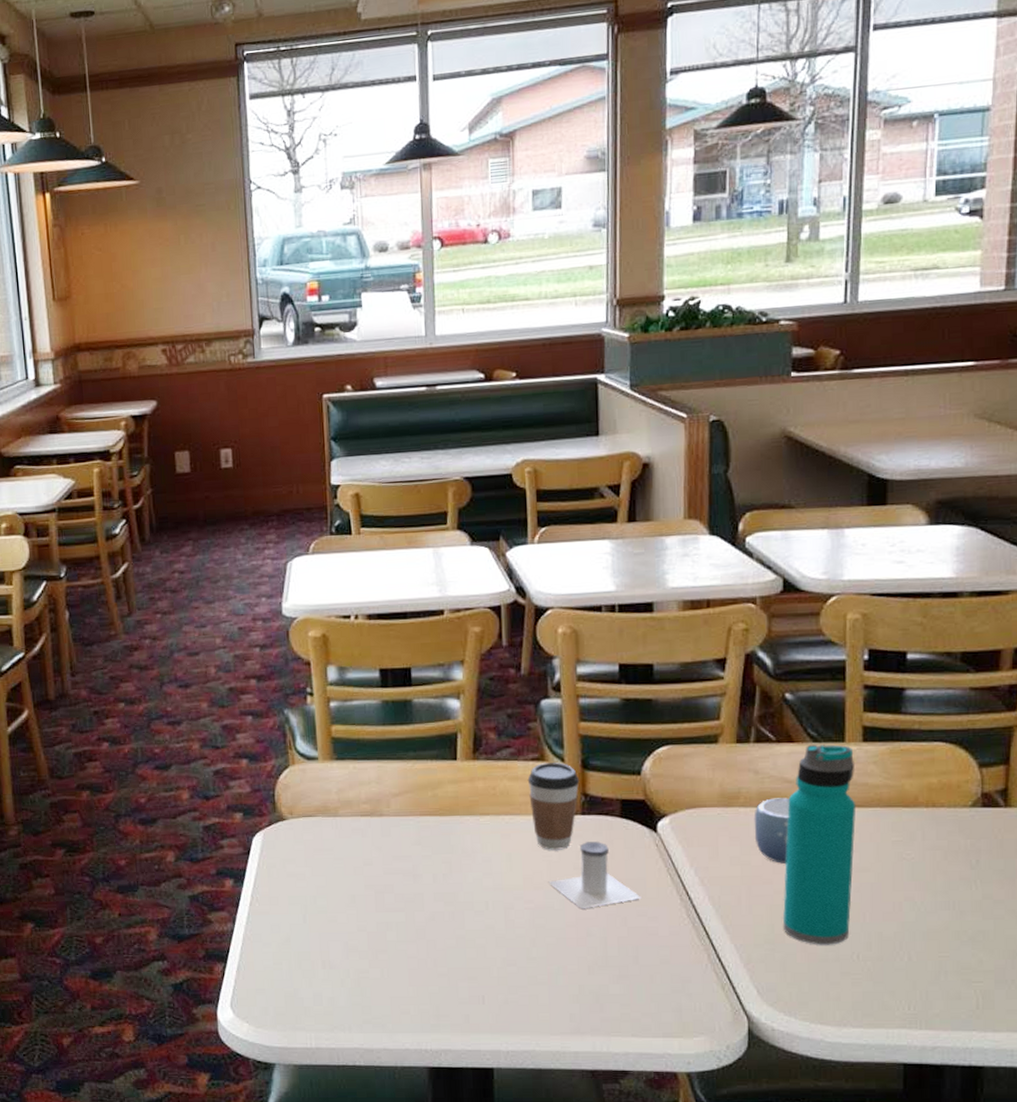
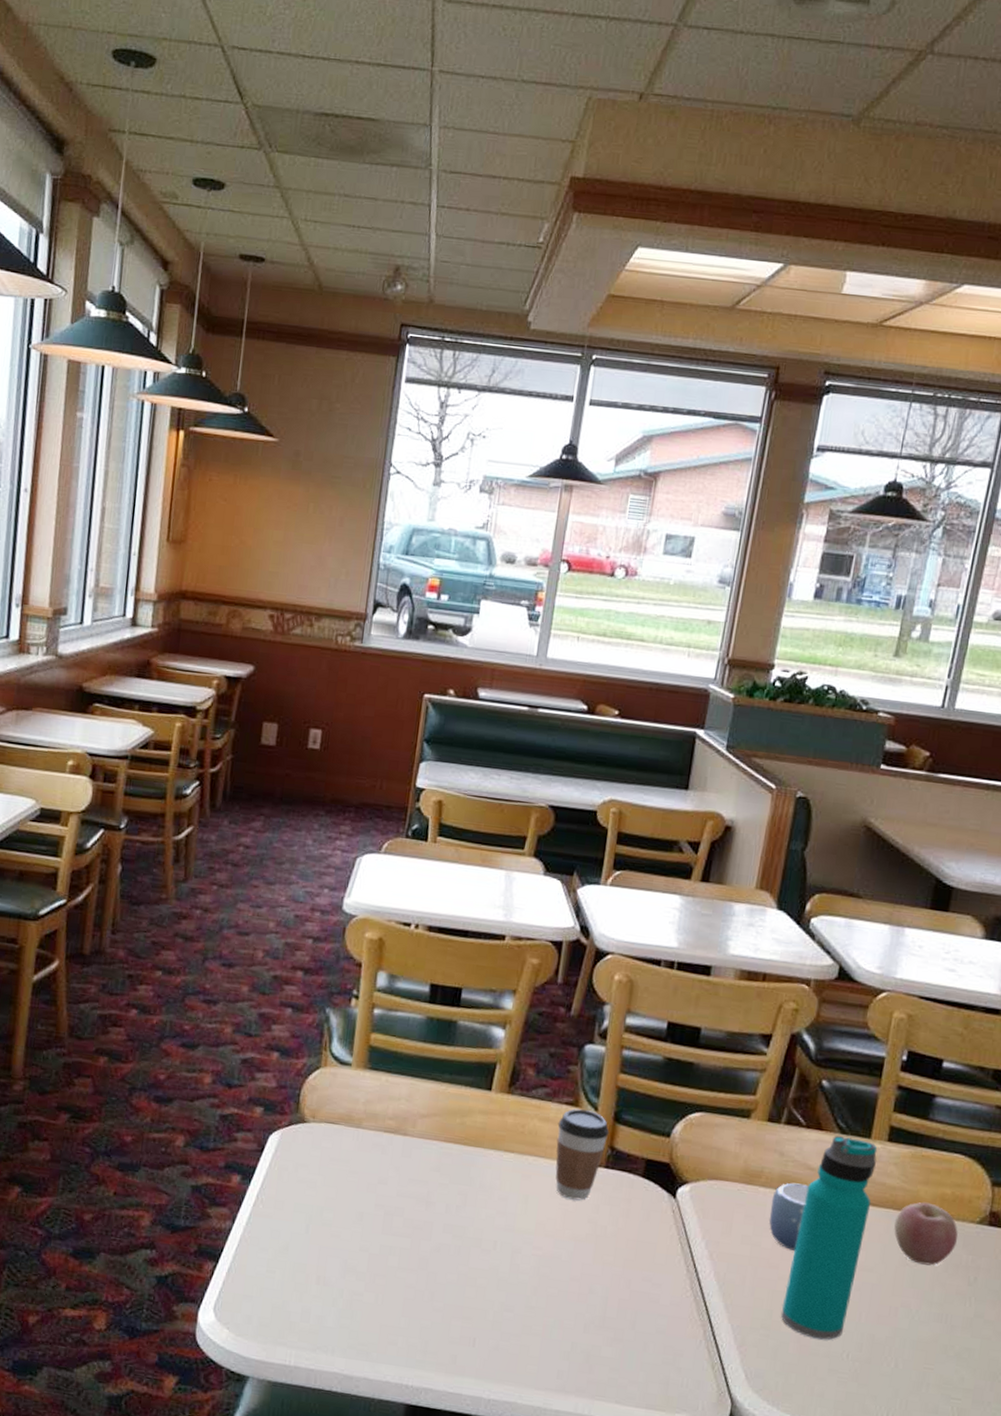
salt shaker: present [548,842,642,908] -> none [560,1196,649,1265]
apple: none [883,794,953,856] -> present [894,1202,958,1266]

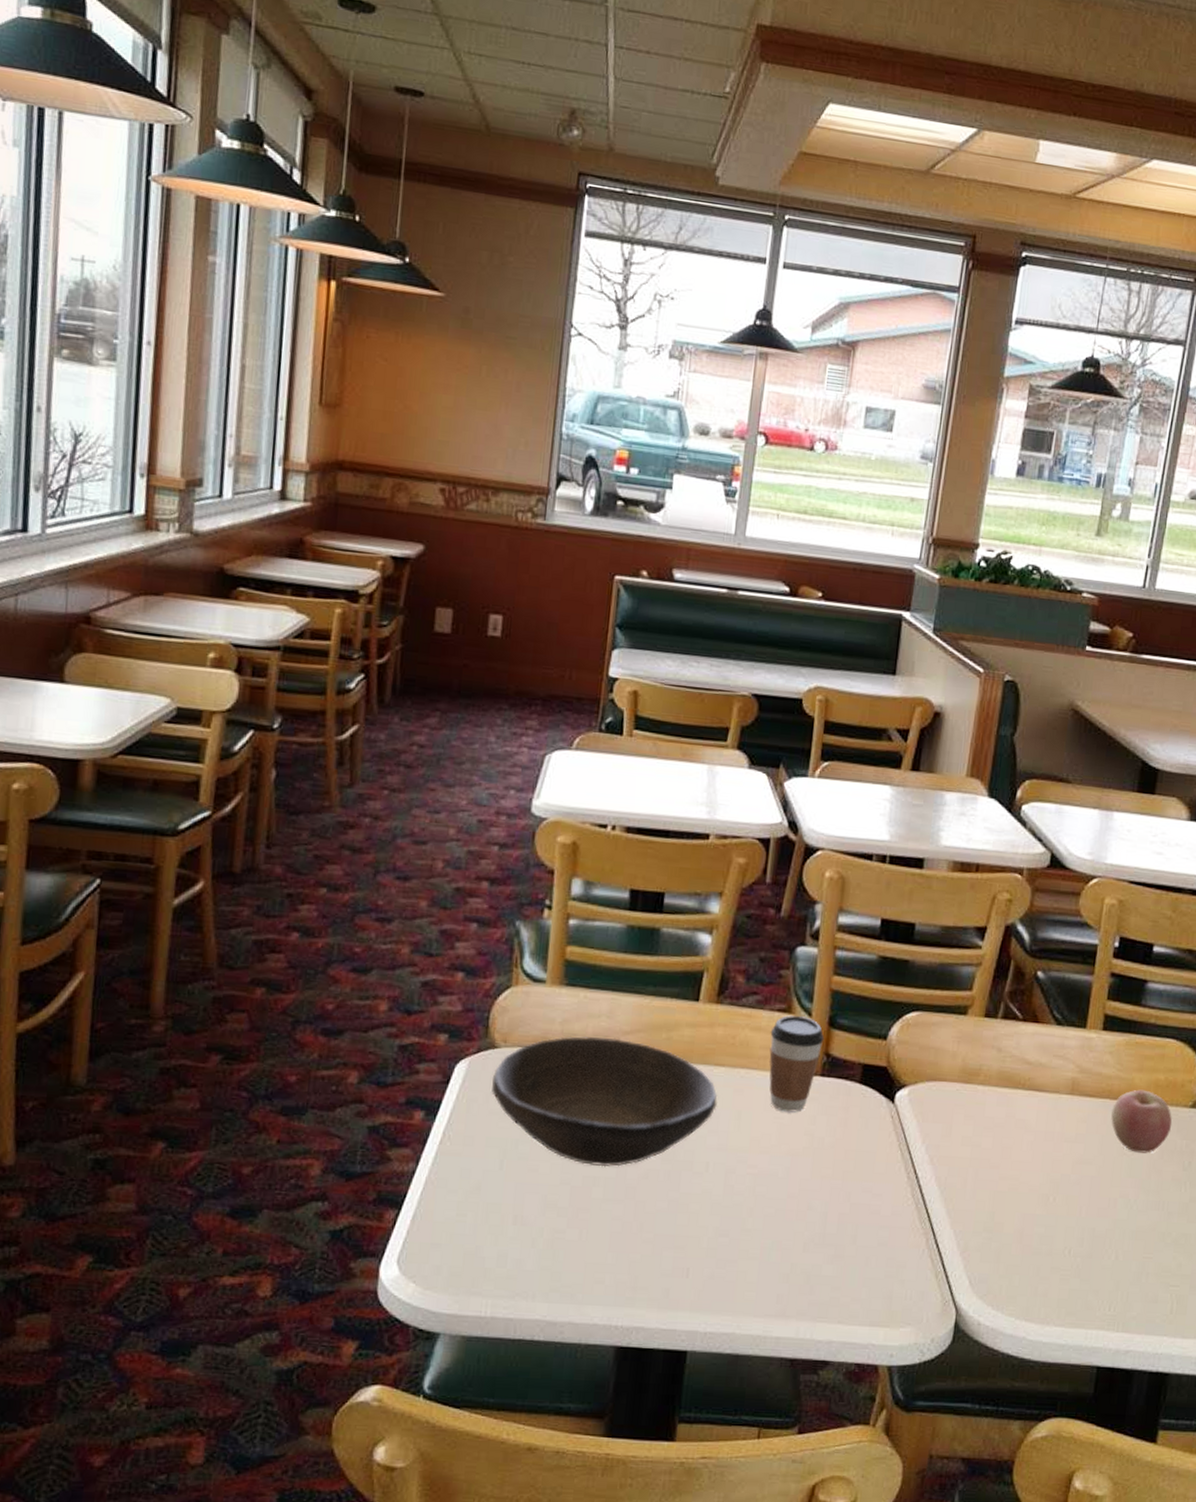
bowl: none [300,1116,507,1239] -> present [491,1036,718,1167]
mug: present [769,1182,809,1252] -> none [988,1078,1027,1150]
water bottle: present [780,1135,877,1340] -> none [1002,1027,1093,1238]

